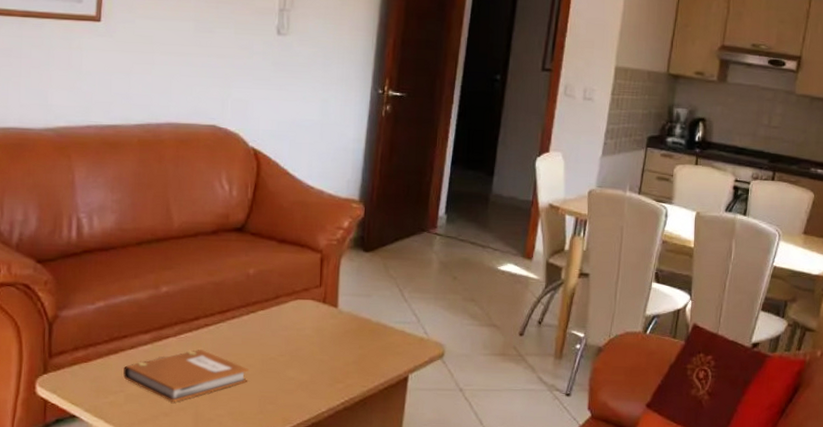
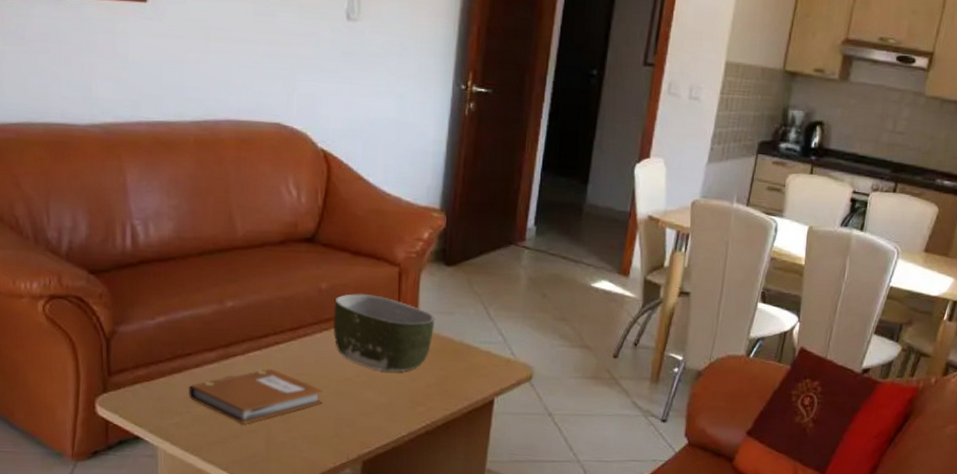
bowl: none [260,278,354,352] -> present [334,293,435,372]

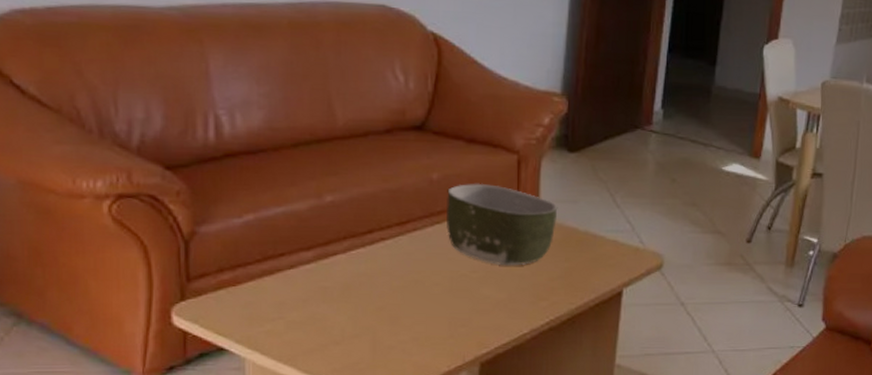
notebook: present [189,369,324,425] -> none [282,267,436,329]

